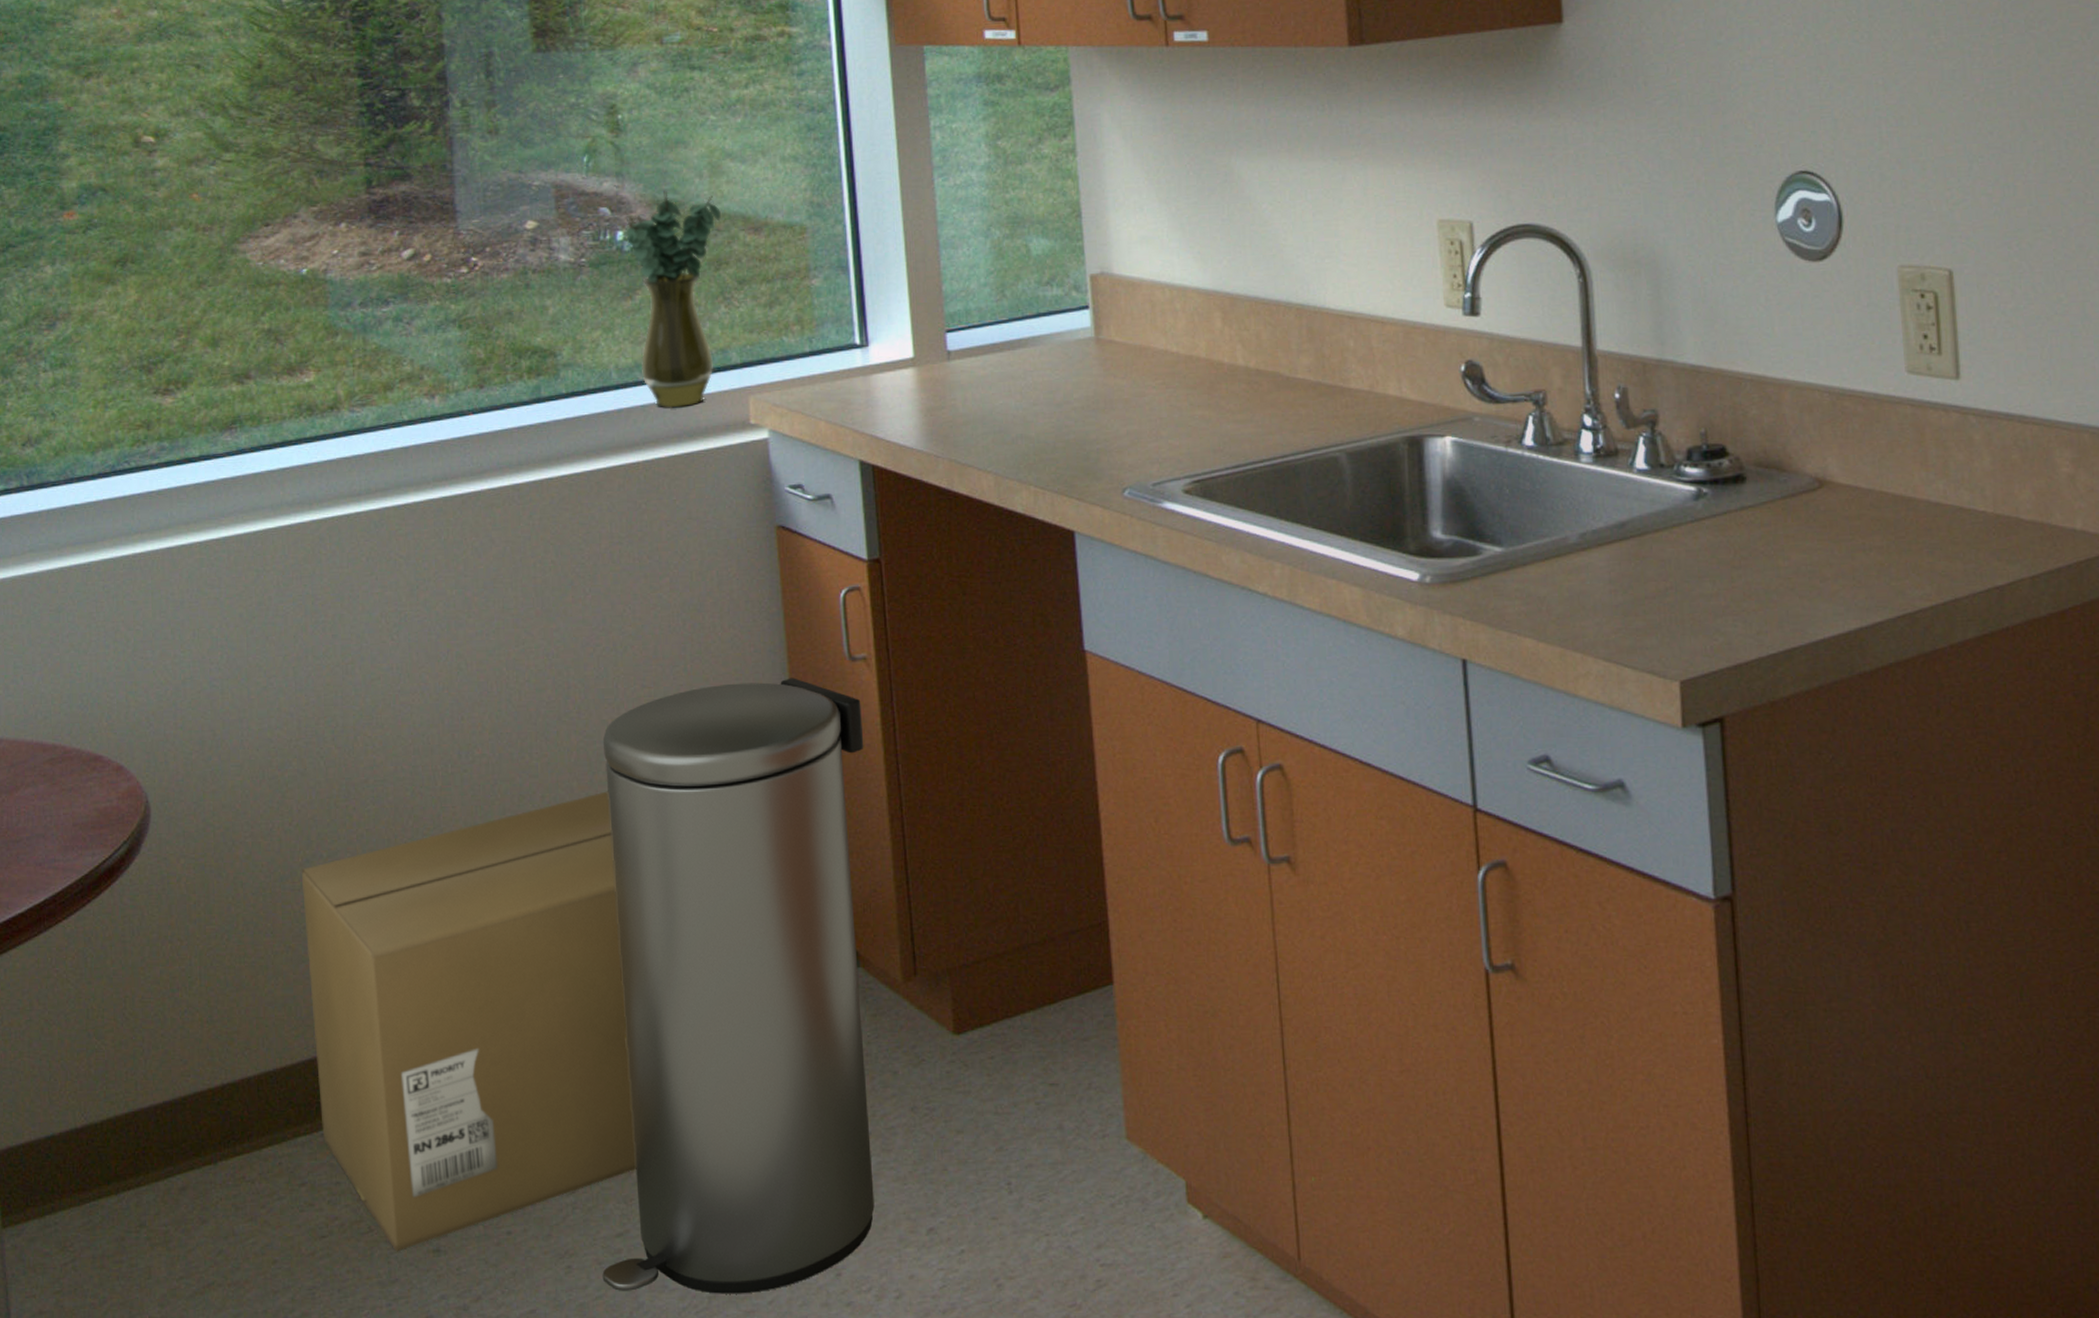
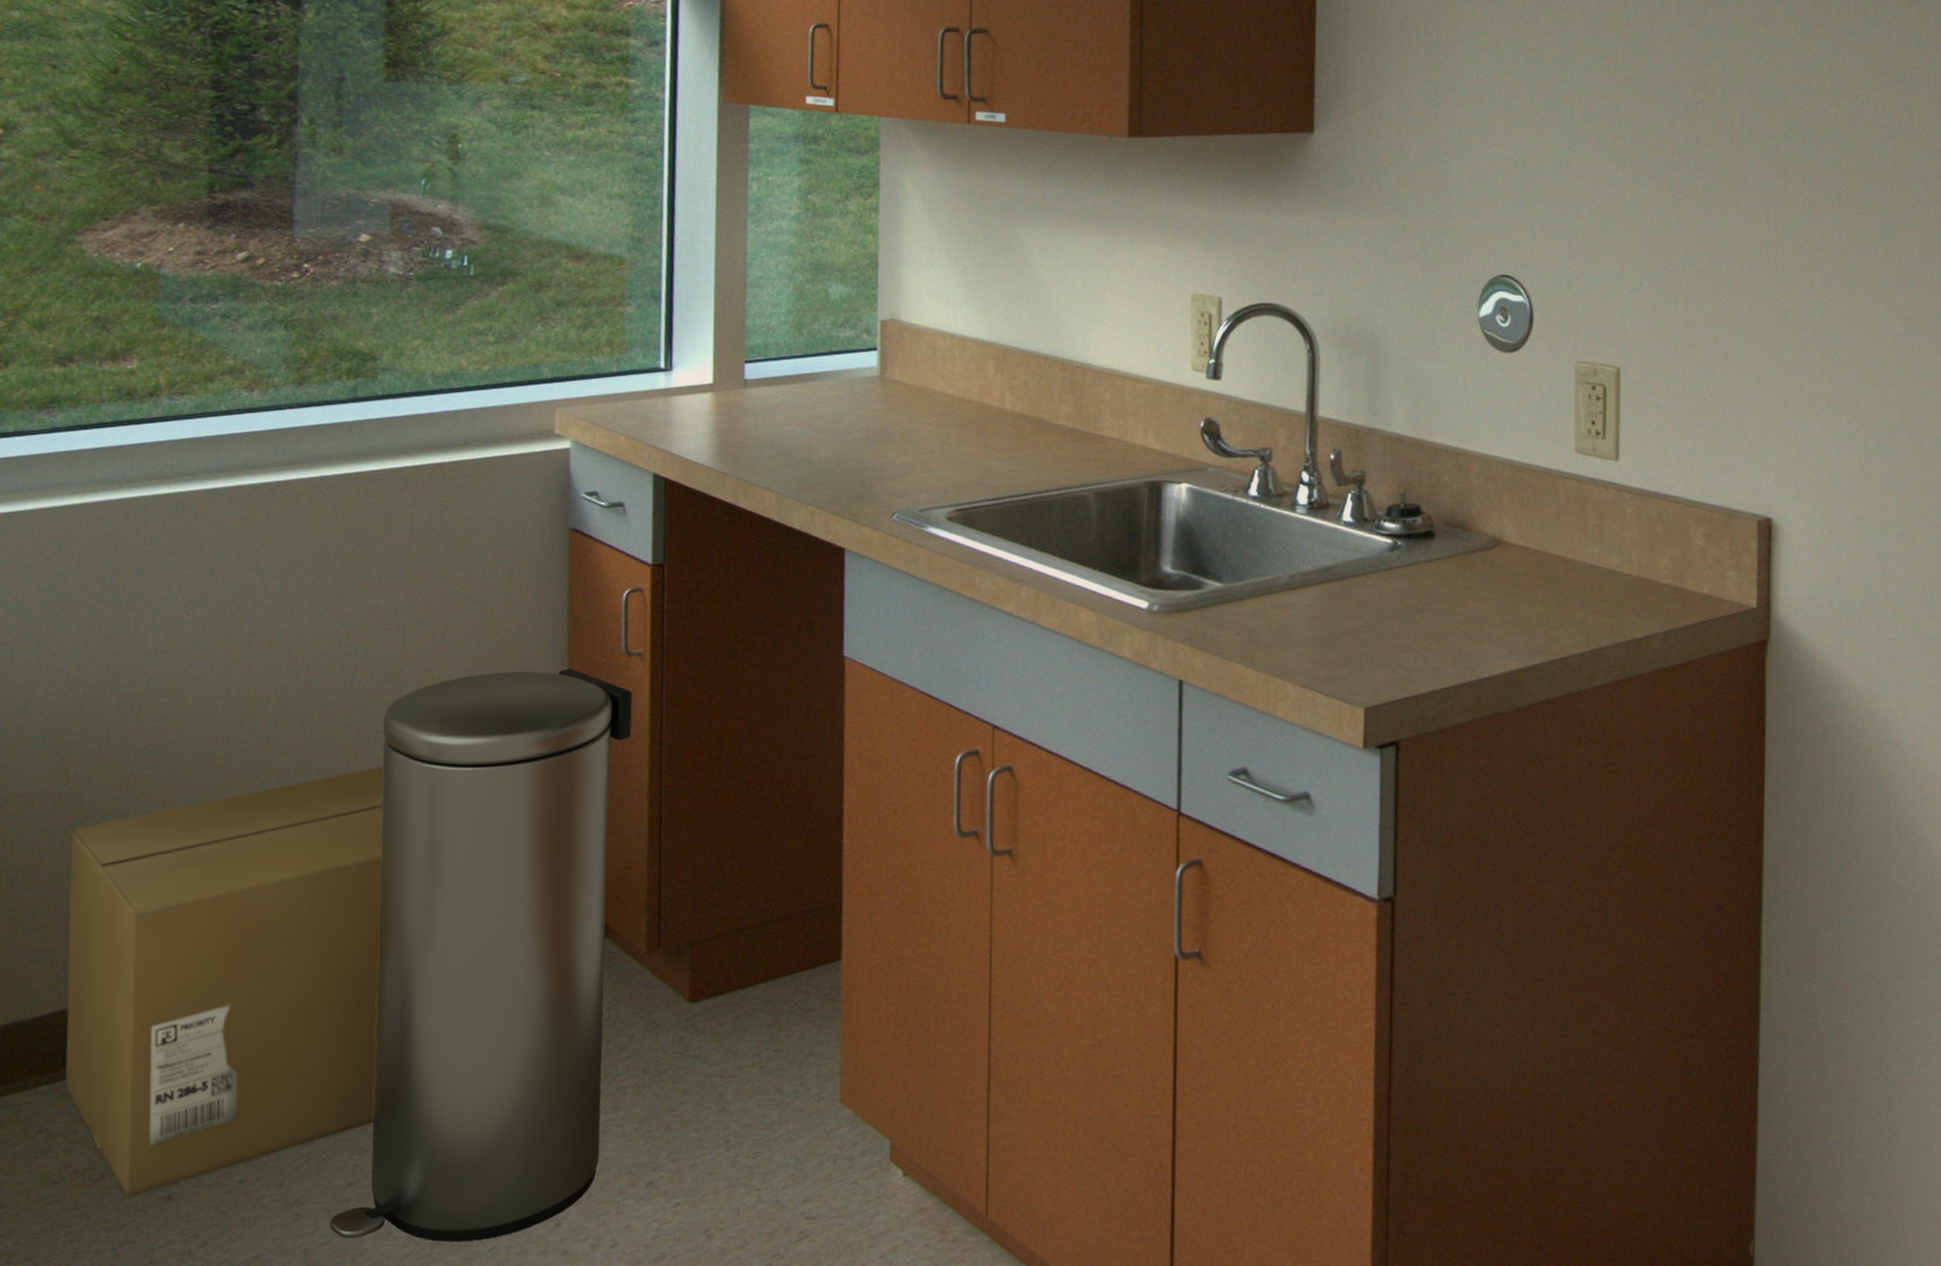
vase: present [626,190,721,408] -> none [455,216,546,415]

